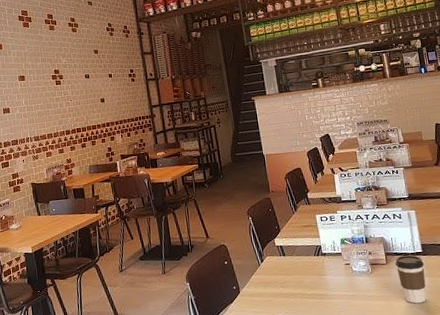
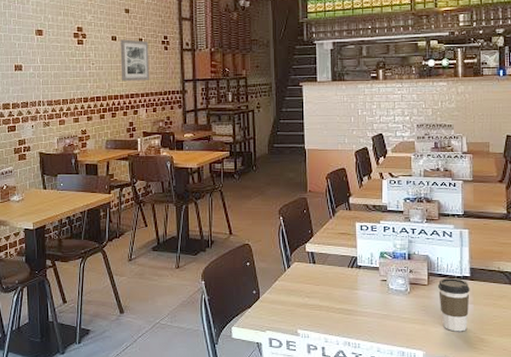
wall art: none [92,75,122,112] -> present [120,39,150,81]

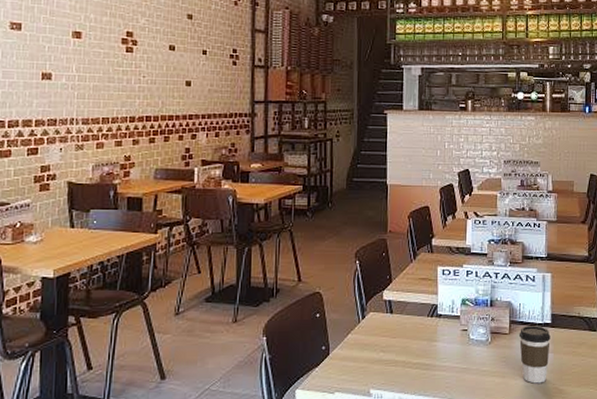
wall art: present [120,39,150,81] -> none [178,49,214,100]

